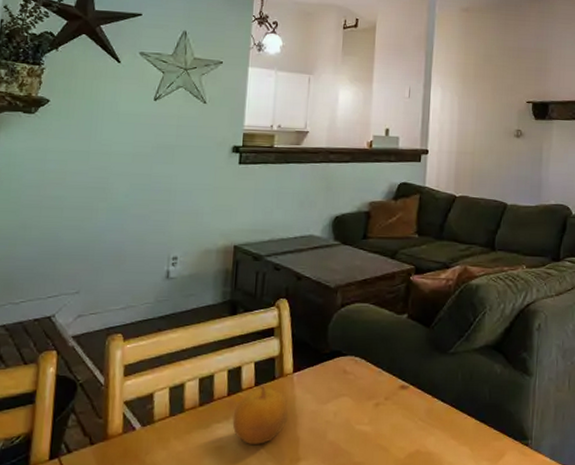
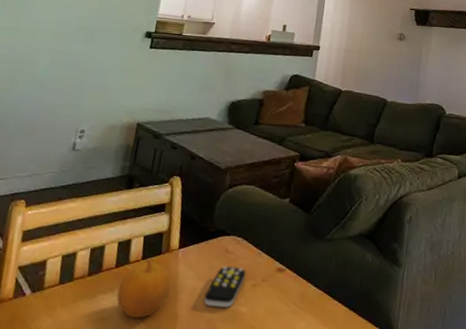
remote control: none [324,386,367,428] -> present [203,265,246,308]

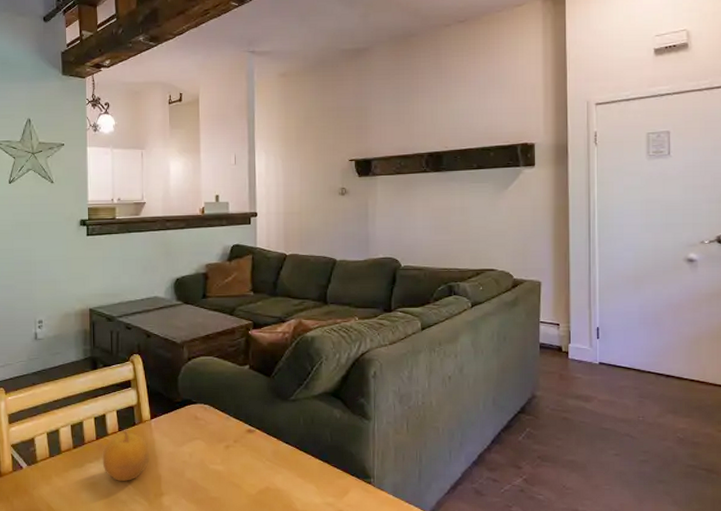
remote control: present [203,265,246,308] -> none [181,430,218,467]

